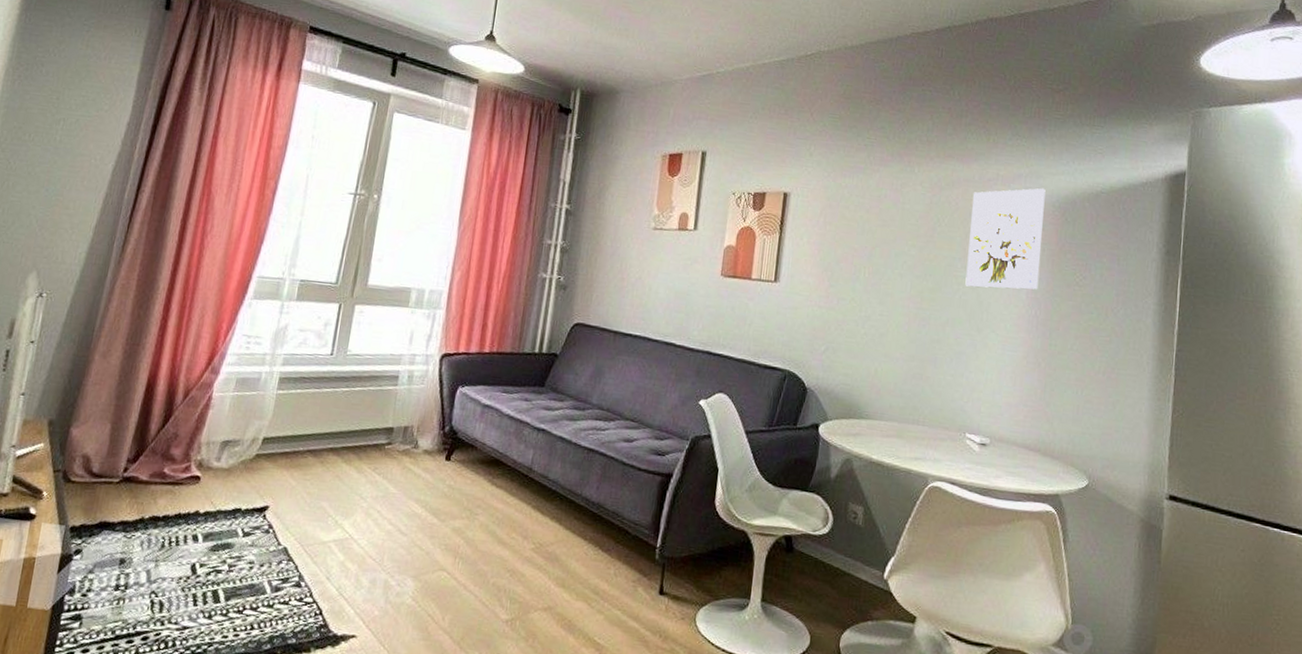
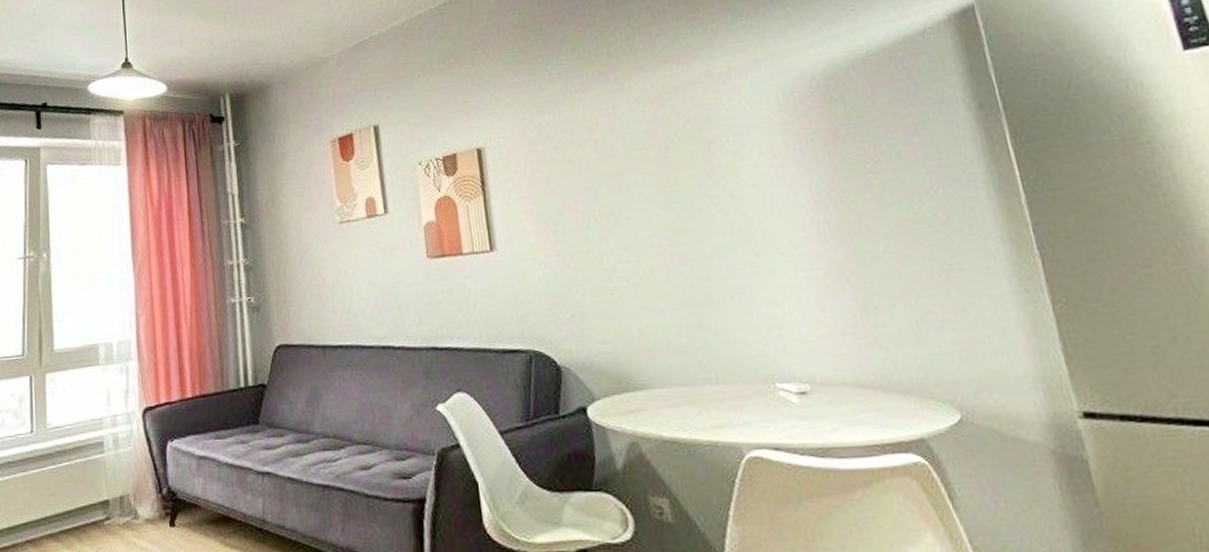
wall art: present [965,188,1046,290] -> none [703,68,819,206]

